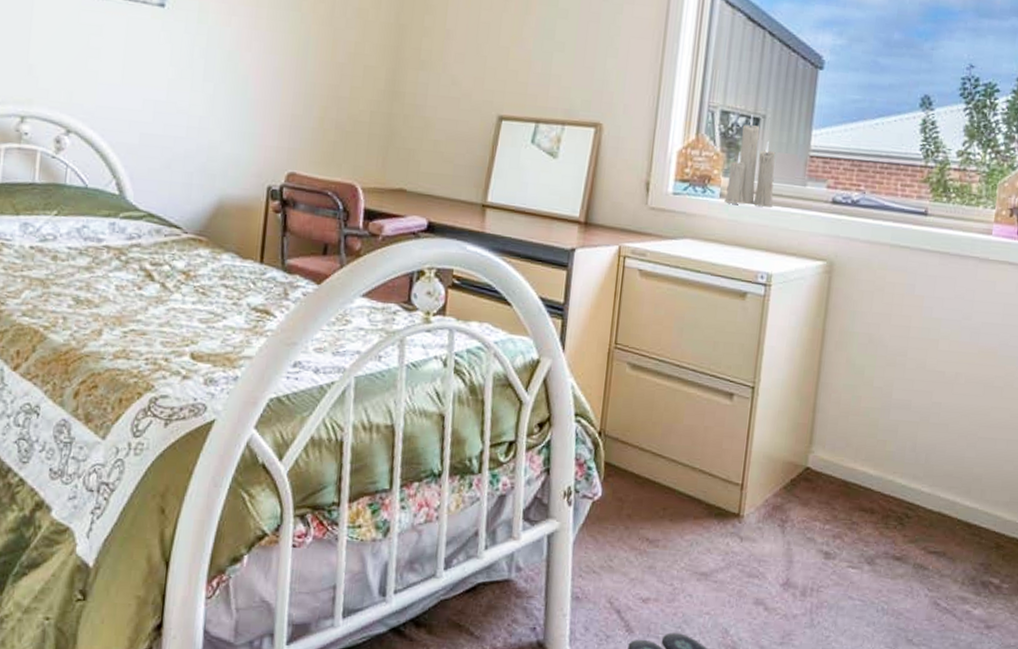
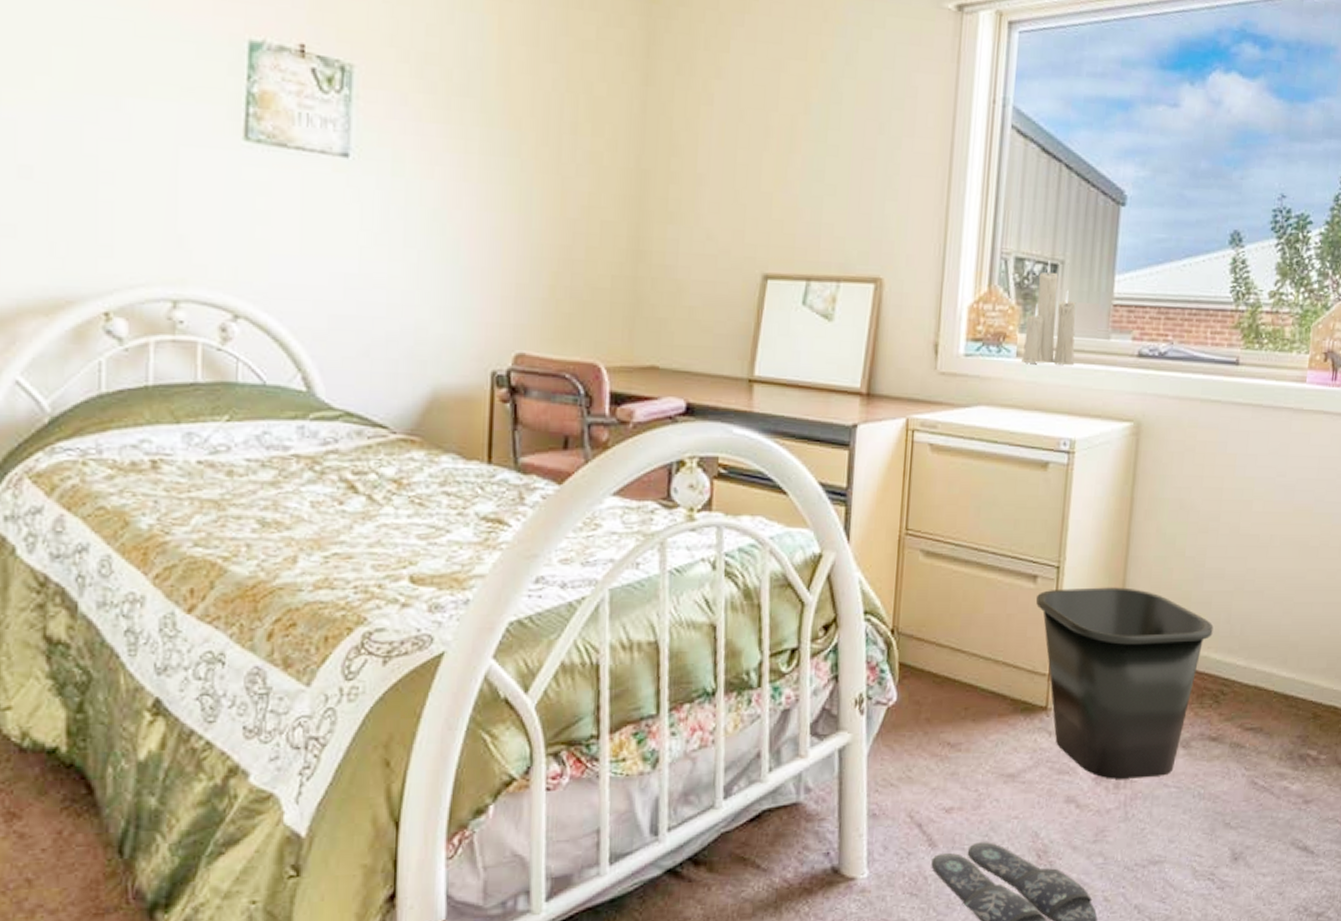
waste bin: none [732,407,899,589] -> present [1036,587,1214,779]

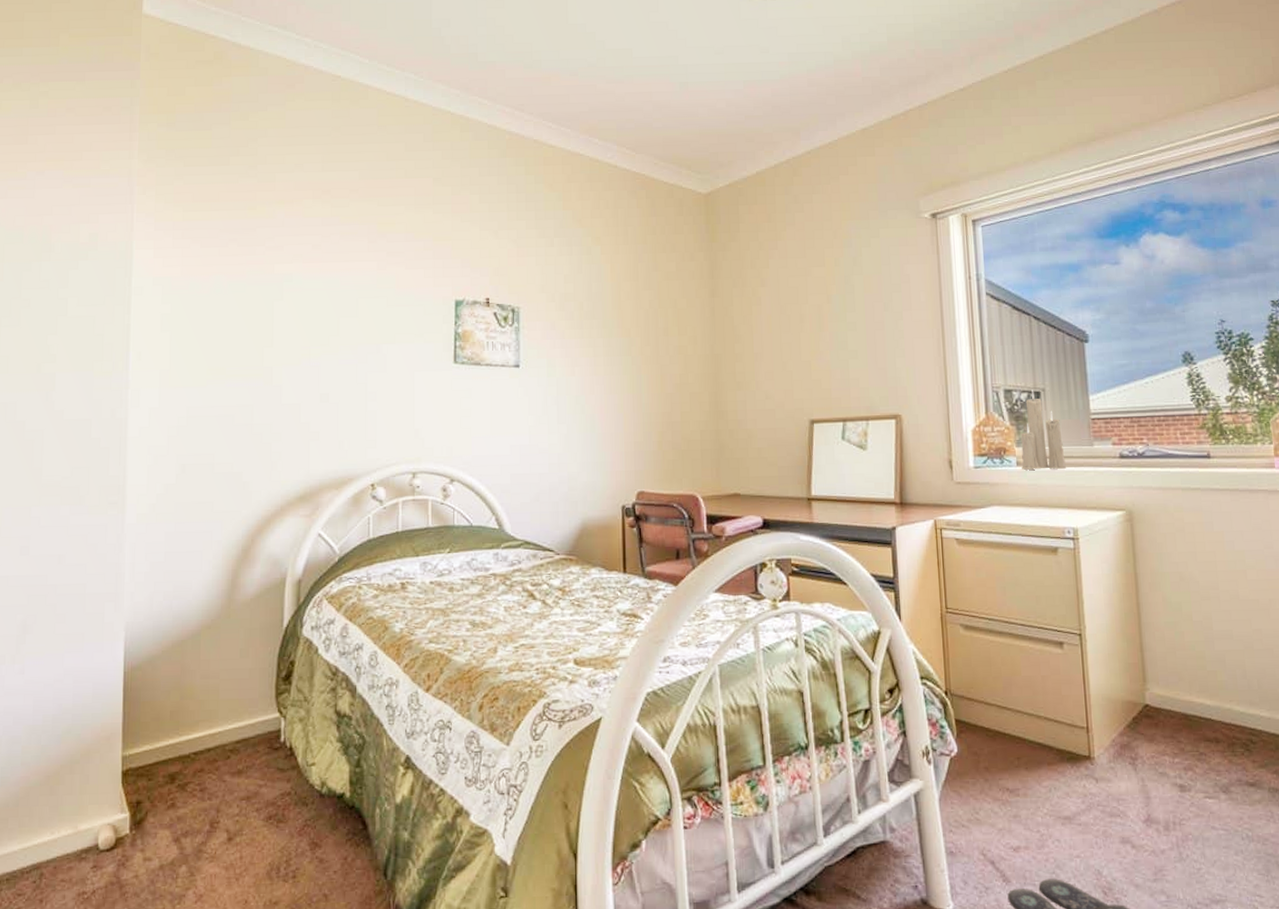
waste bin: present [1036,587,1214,779] -> none [1065,650,1232,822]

